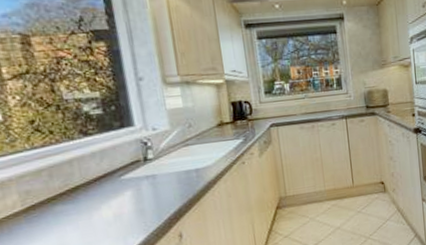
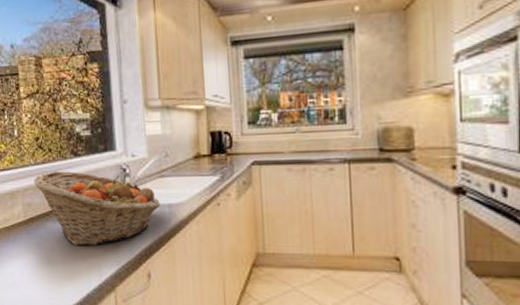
fruit basket: none [31,149,187,224] -> present [33,171,161,246]

